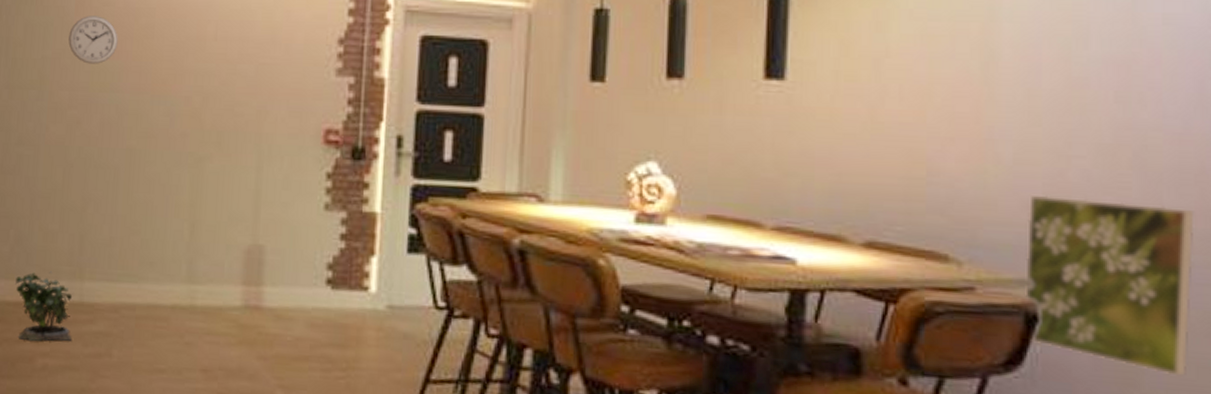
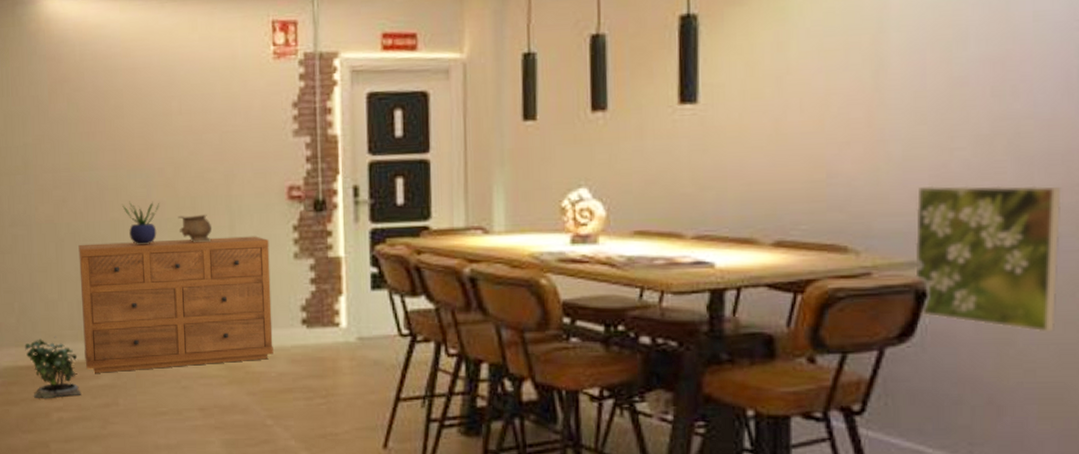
wall clock: present [68,16,118,64] -> none [46,101,92,147]
dresser: none [80,171,299,321] -> present [78,236,274,373]
potted plant: none [141,129,183,180] -> present [122,201,160,245]
decorative bowl: none [201,149,238,183] -> present [178,214,213,243]

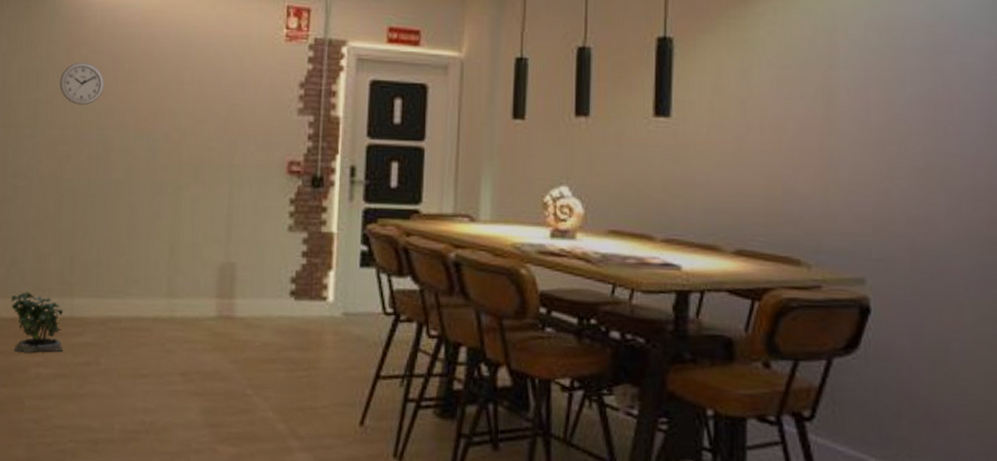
wall clock: none [46,101,92,147] -> present [59,62,105,105]
dresser: present [78,236,274,373] -> none [70,200,266,331]
potted plant: present [122,201,160,245] -> none [126,162,163,207]
decorative bowl: present [178,214,213,243] -> none [179,180,212,209]
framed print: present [915,185,1062,333] -> none [859,210,986,354]

